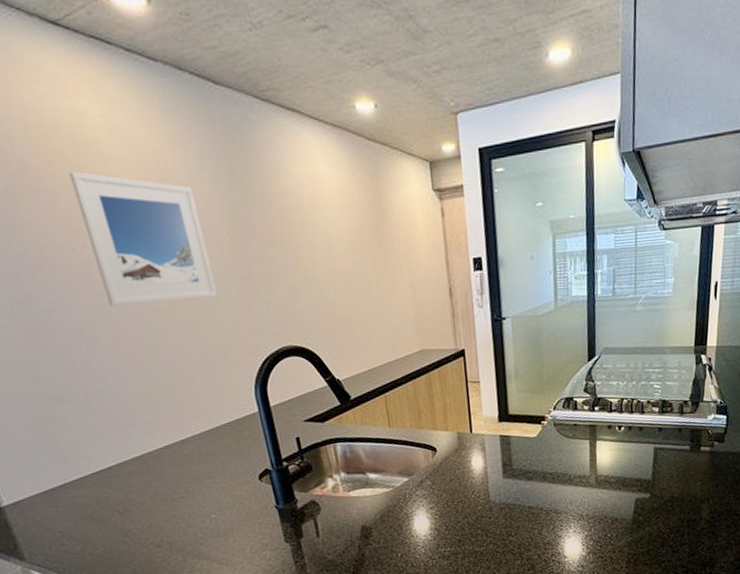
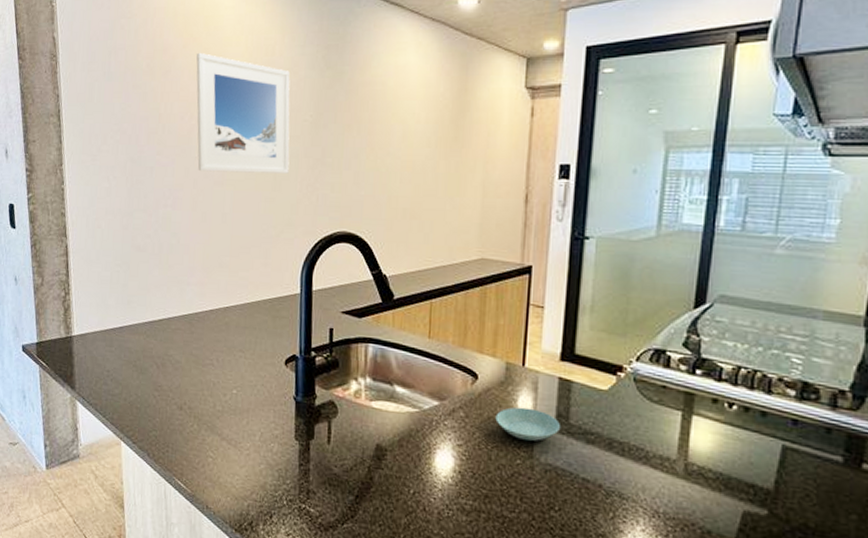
saucer: none [456,464,507,491] -> present [495,407,561,441]

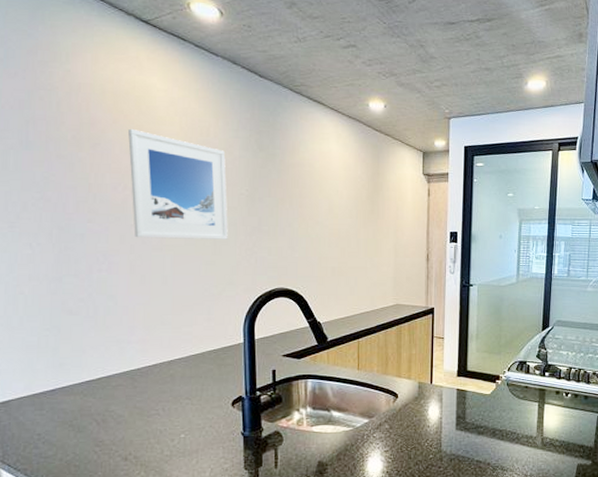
saucer: present [495,407,561,441] -> none [413,414,460,439]

